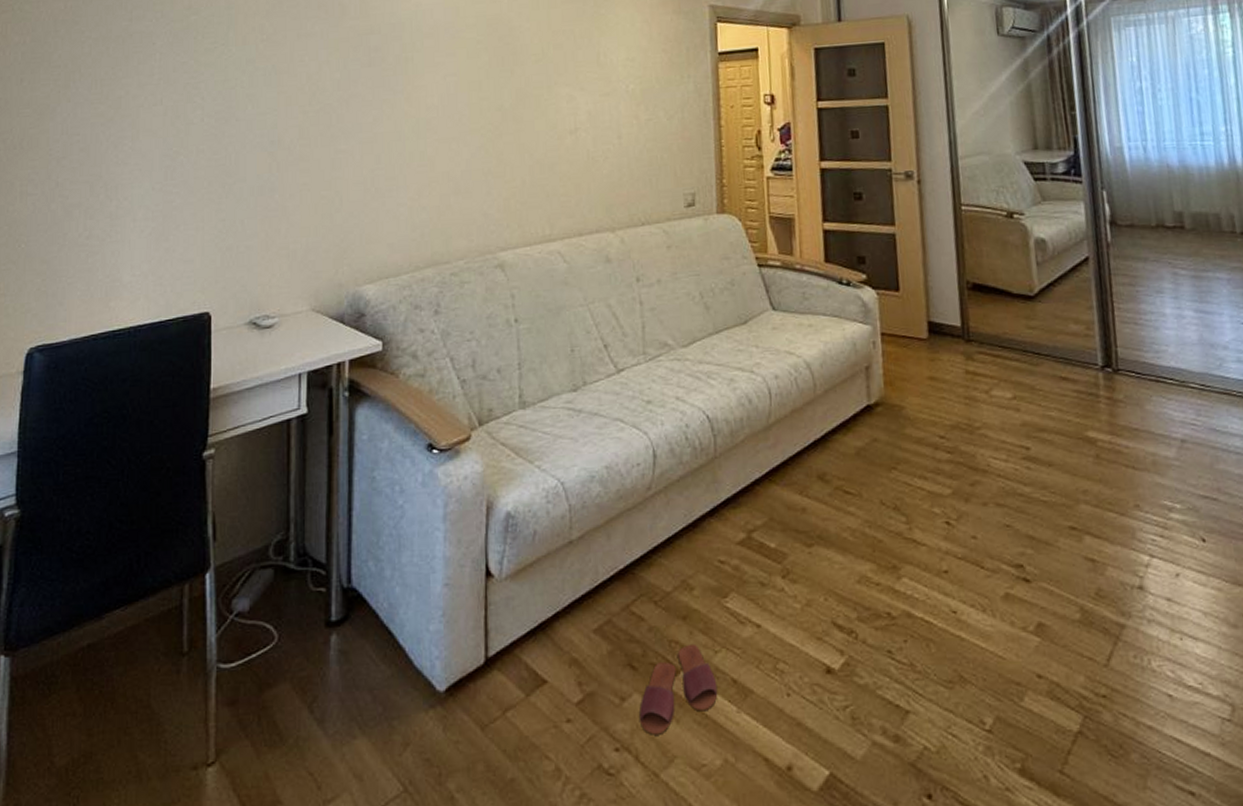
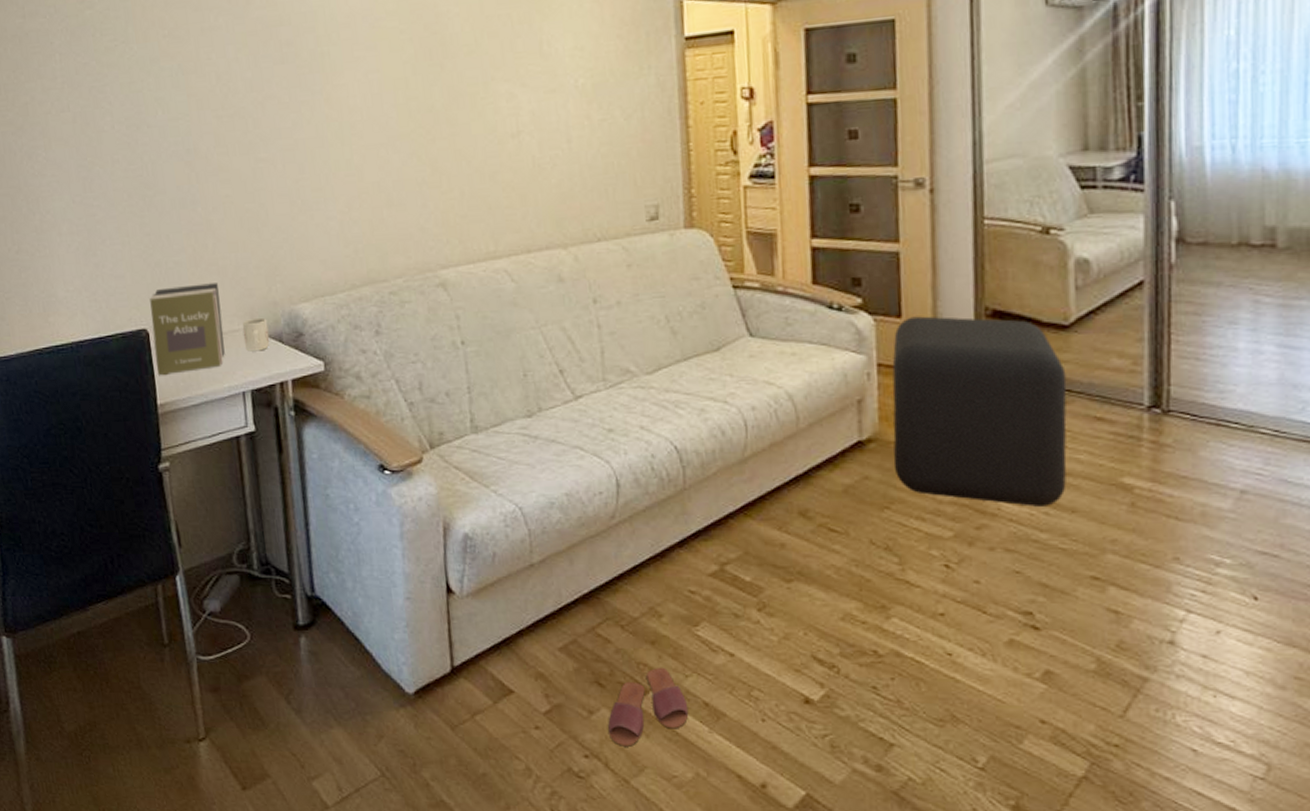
books: none [214,266,287,360] -> present [150,283,225,376]
mug: none [305,299,331,333] -> present [242,317,270,352]
cube: none [893,289,1043,462] -> present [892,316,1067,507]

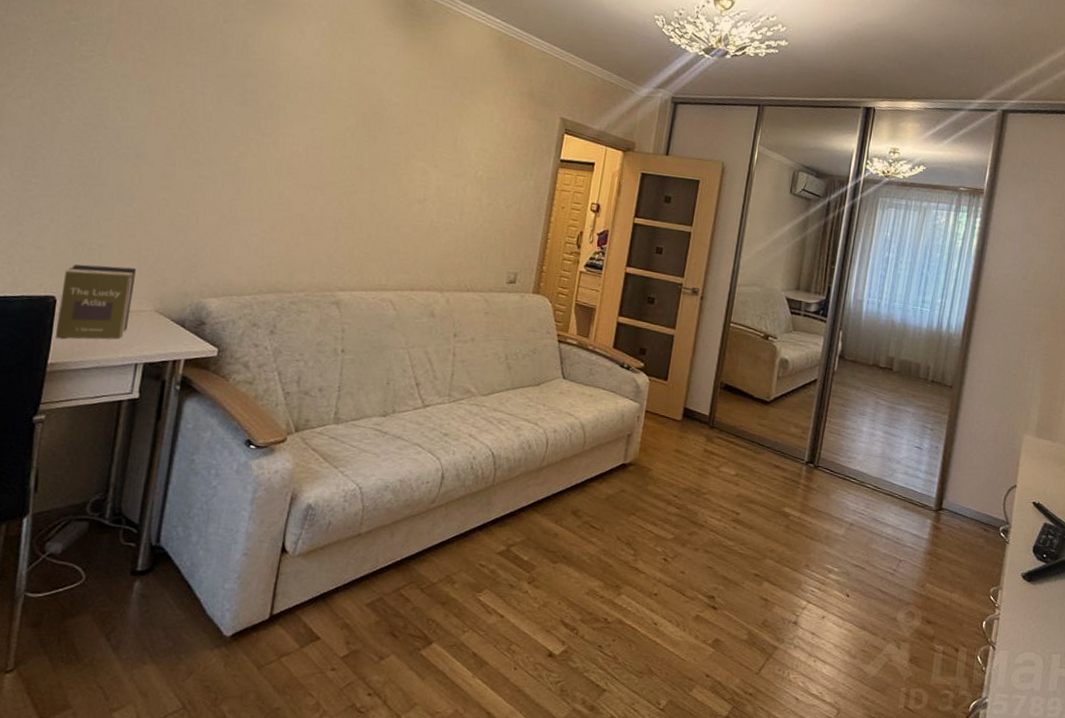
mug: present [242,317,270,352] -> none [147,303,175,332]
slippers: present [608,667,689,747] -> none [392,623,461,687]
cube: present [892,316,1067,507] -> none [643,381,763,523]

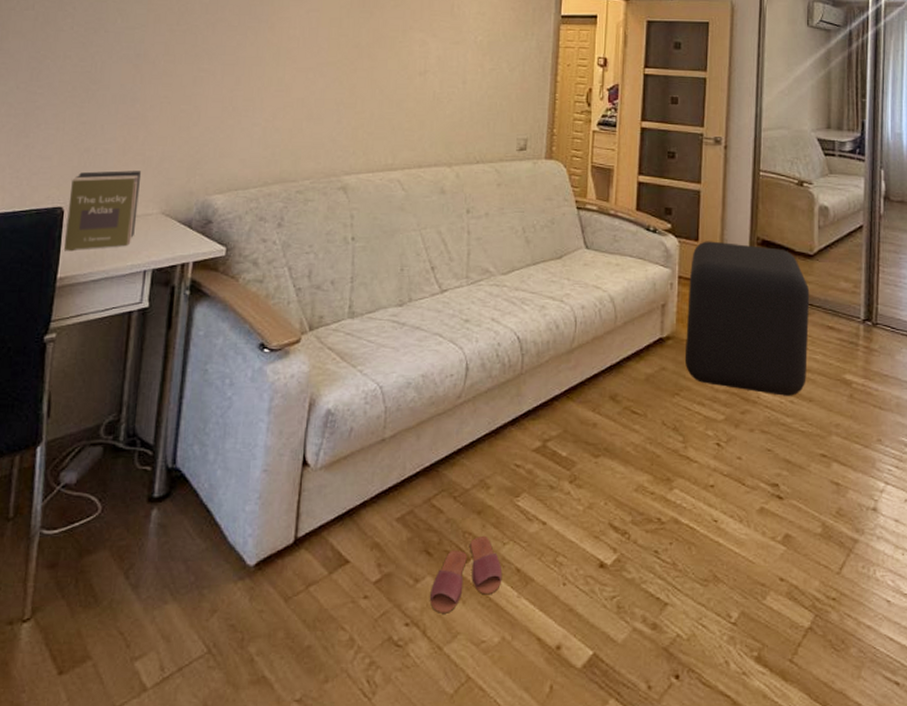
slippers: none [392,623,461,687] -> present [430,535,503,613]
cube: none [643,381,763,523] -> present [686,241,810,396]

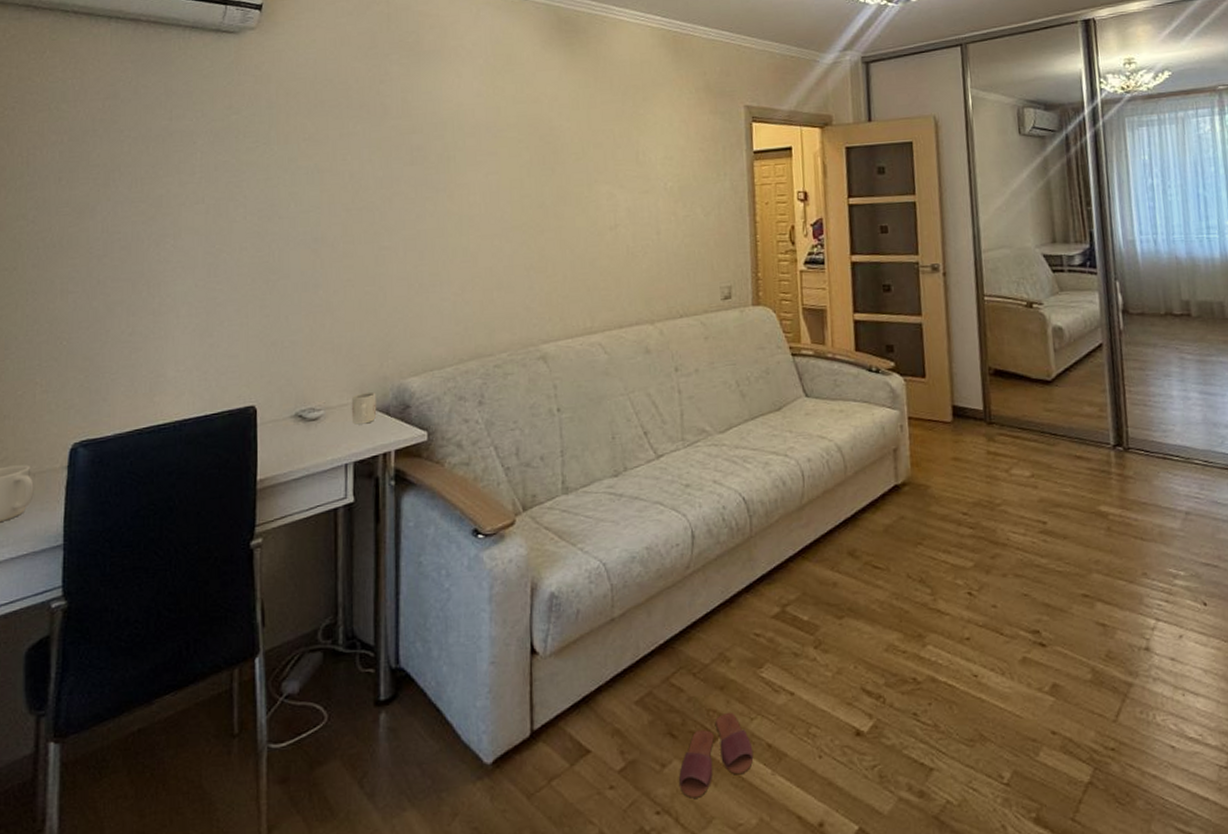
books: present [63,170,142,251] -> none [260,360,332,452]
mug: none [154,204,181,235] -> present [351,391,377,425]
cube: present [686,241,810,396] -> none [920,375,1058,536]

